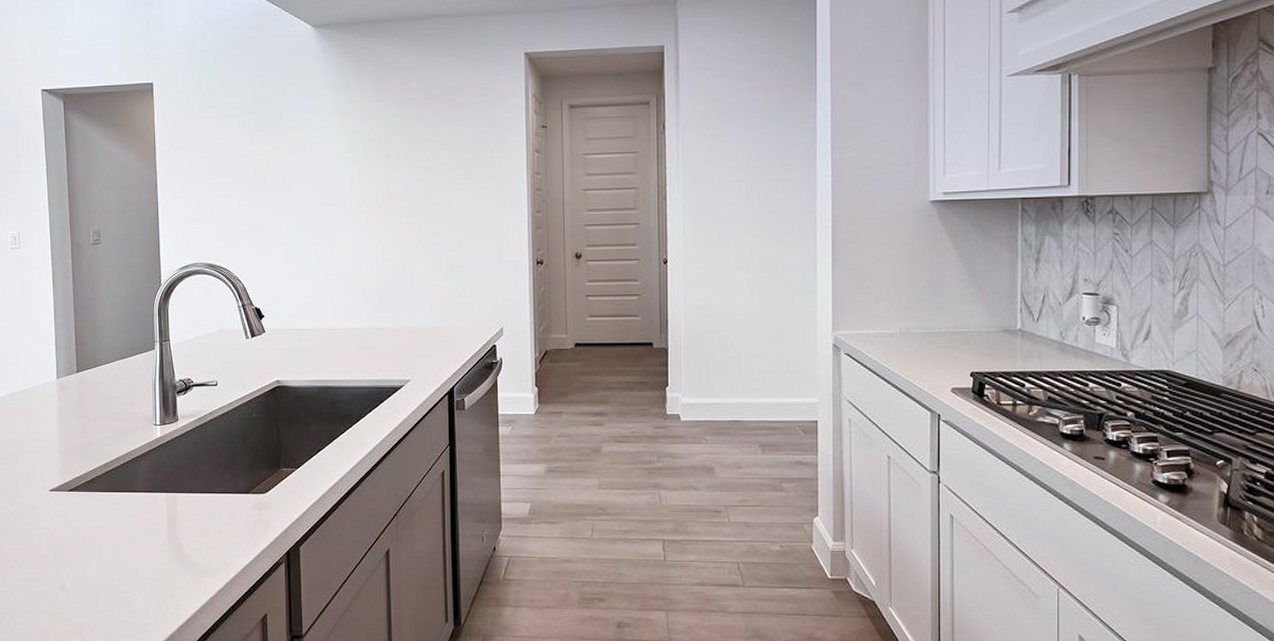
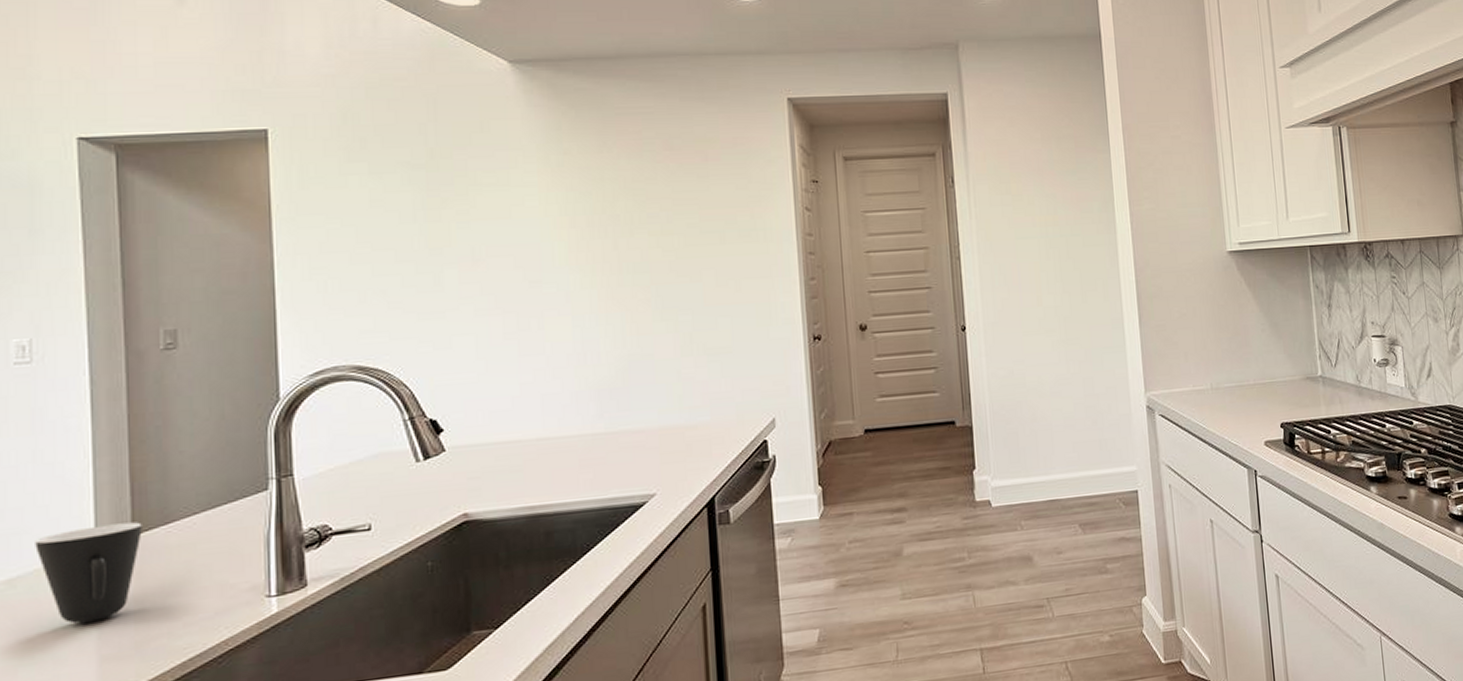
mug: none [24,363,82,428] -> present [35,522,142,624]

